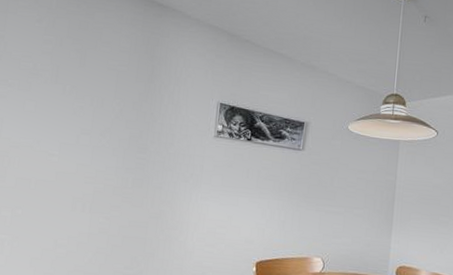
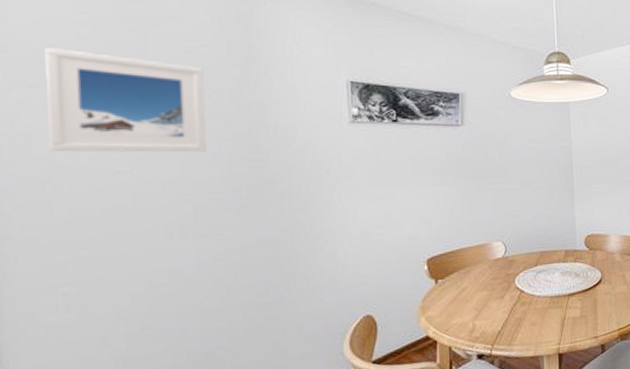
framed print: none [12,59,118,147] -> present [45,48,206,153]

